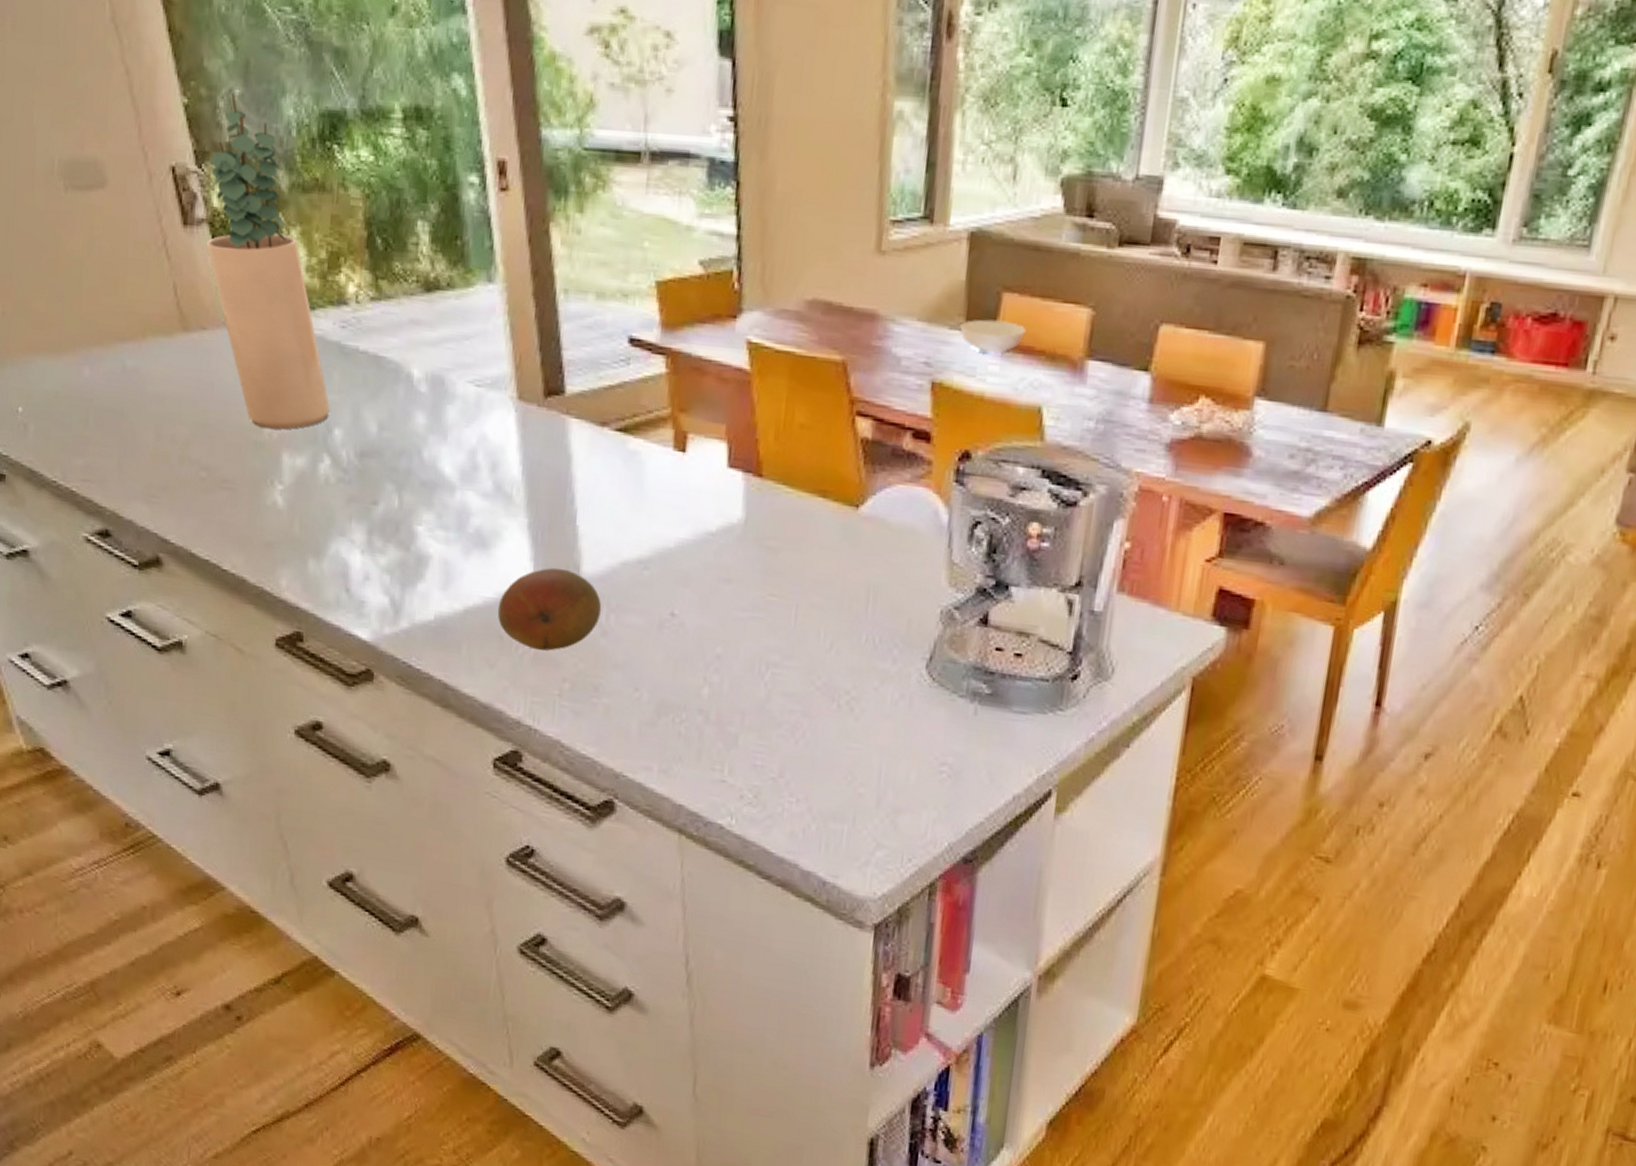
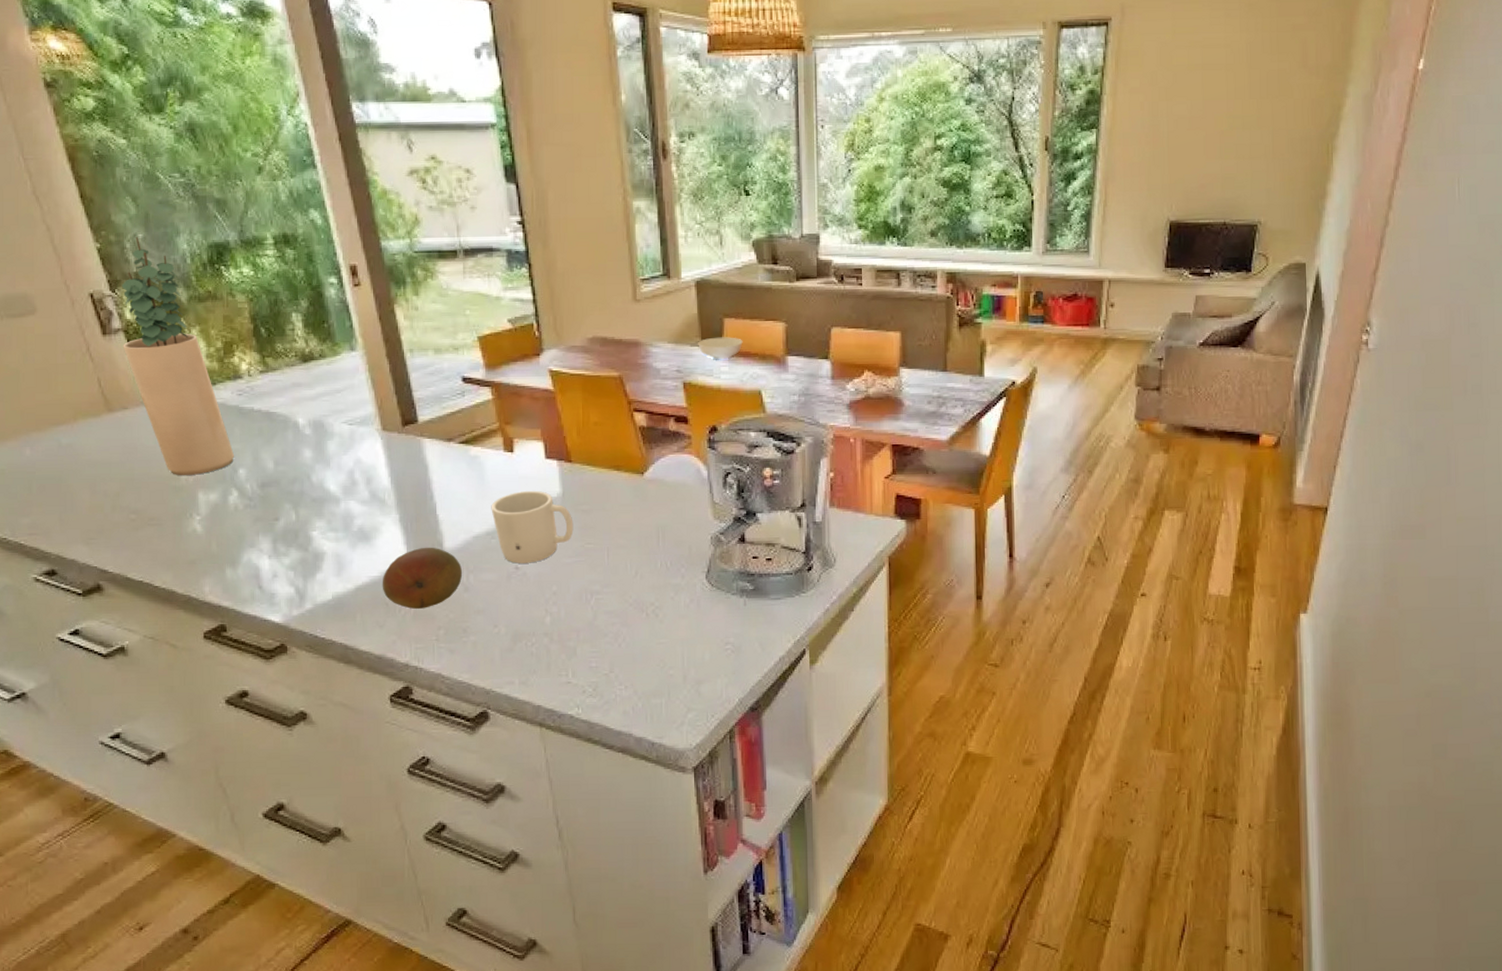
mug: none [647,508,755,611] -> present [491,490,574,564]

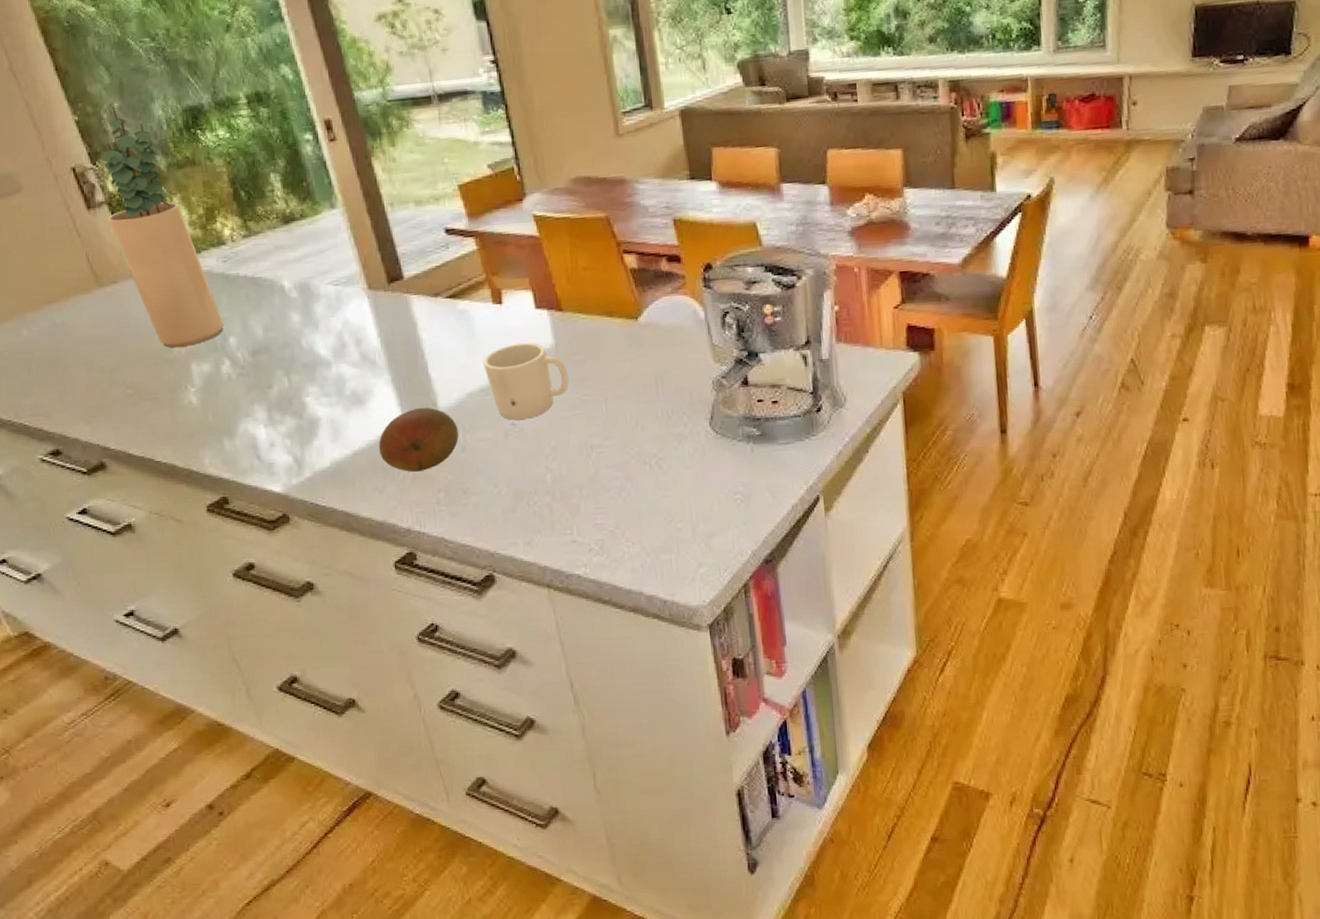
bowl: present [698,337,743,360] -> none [686,167,734,193]

